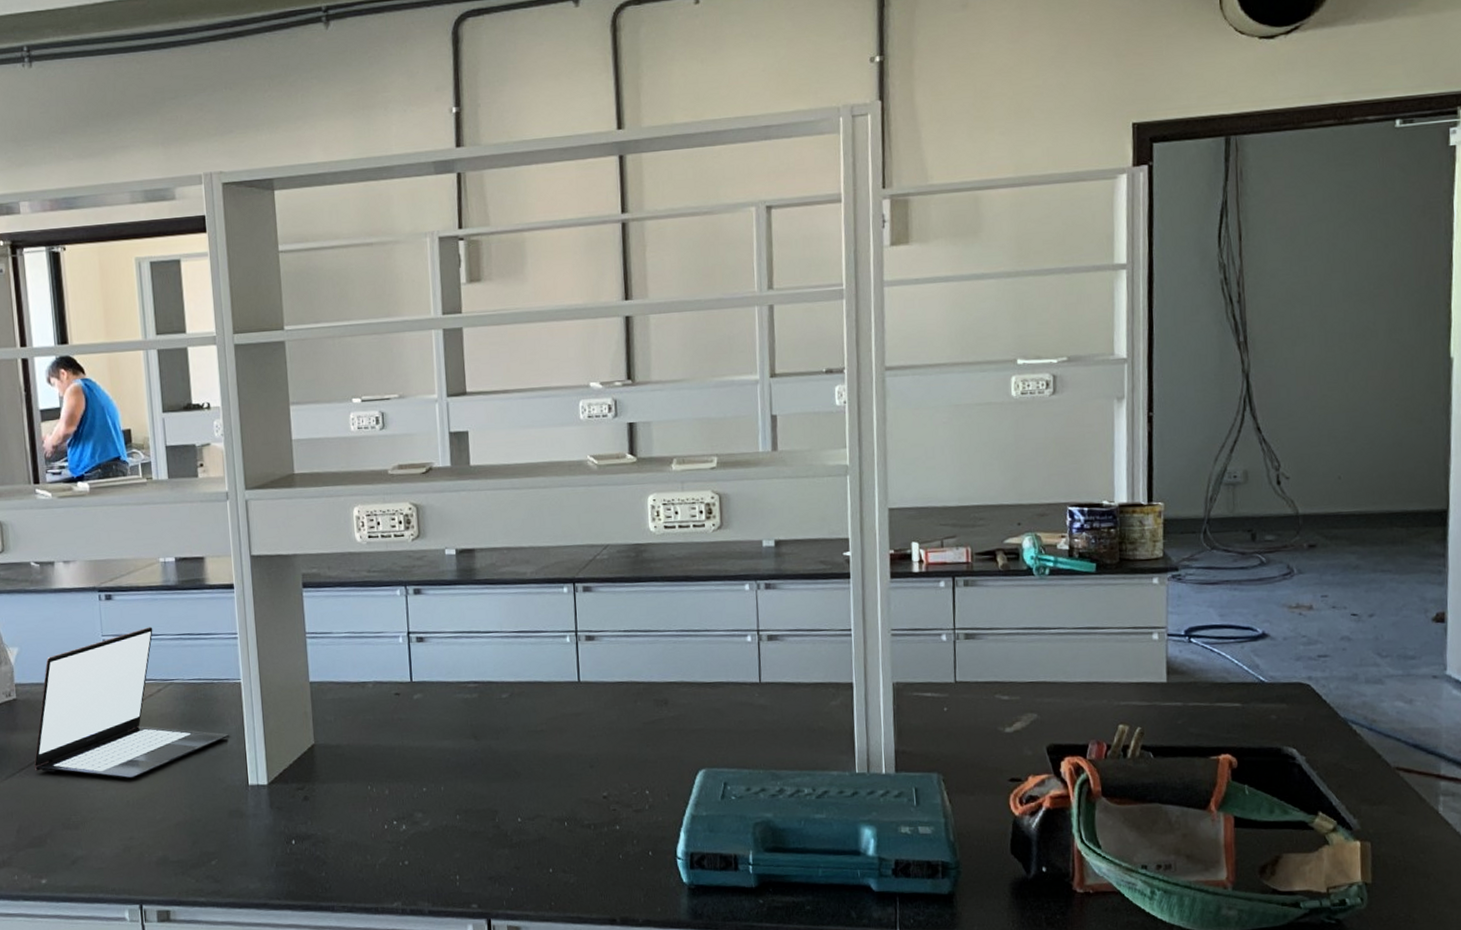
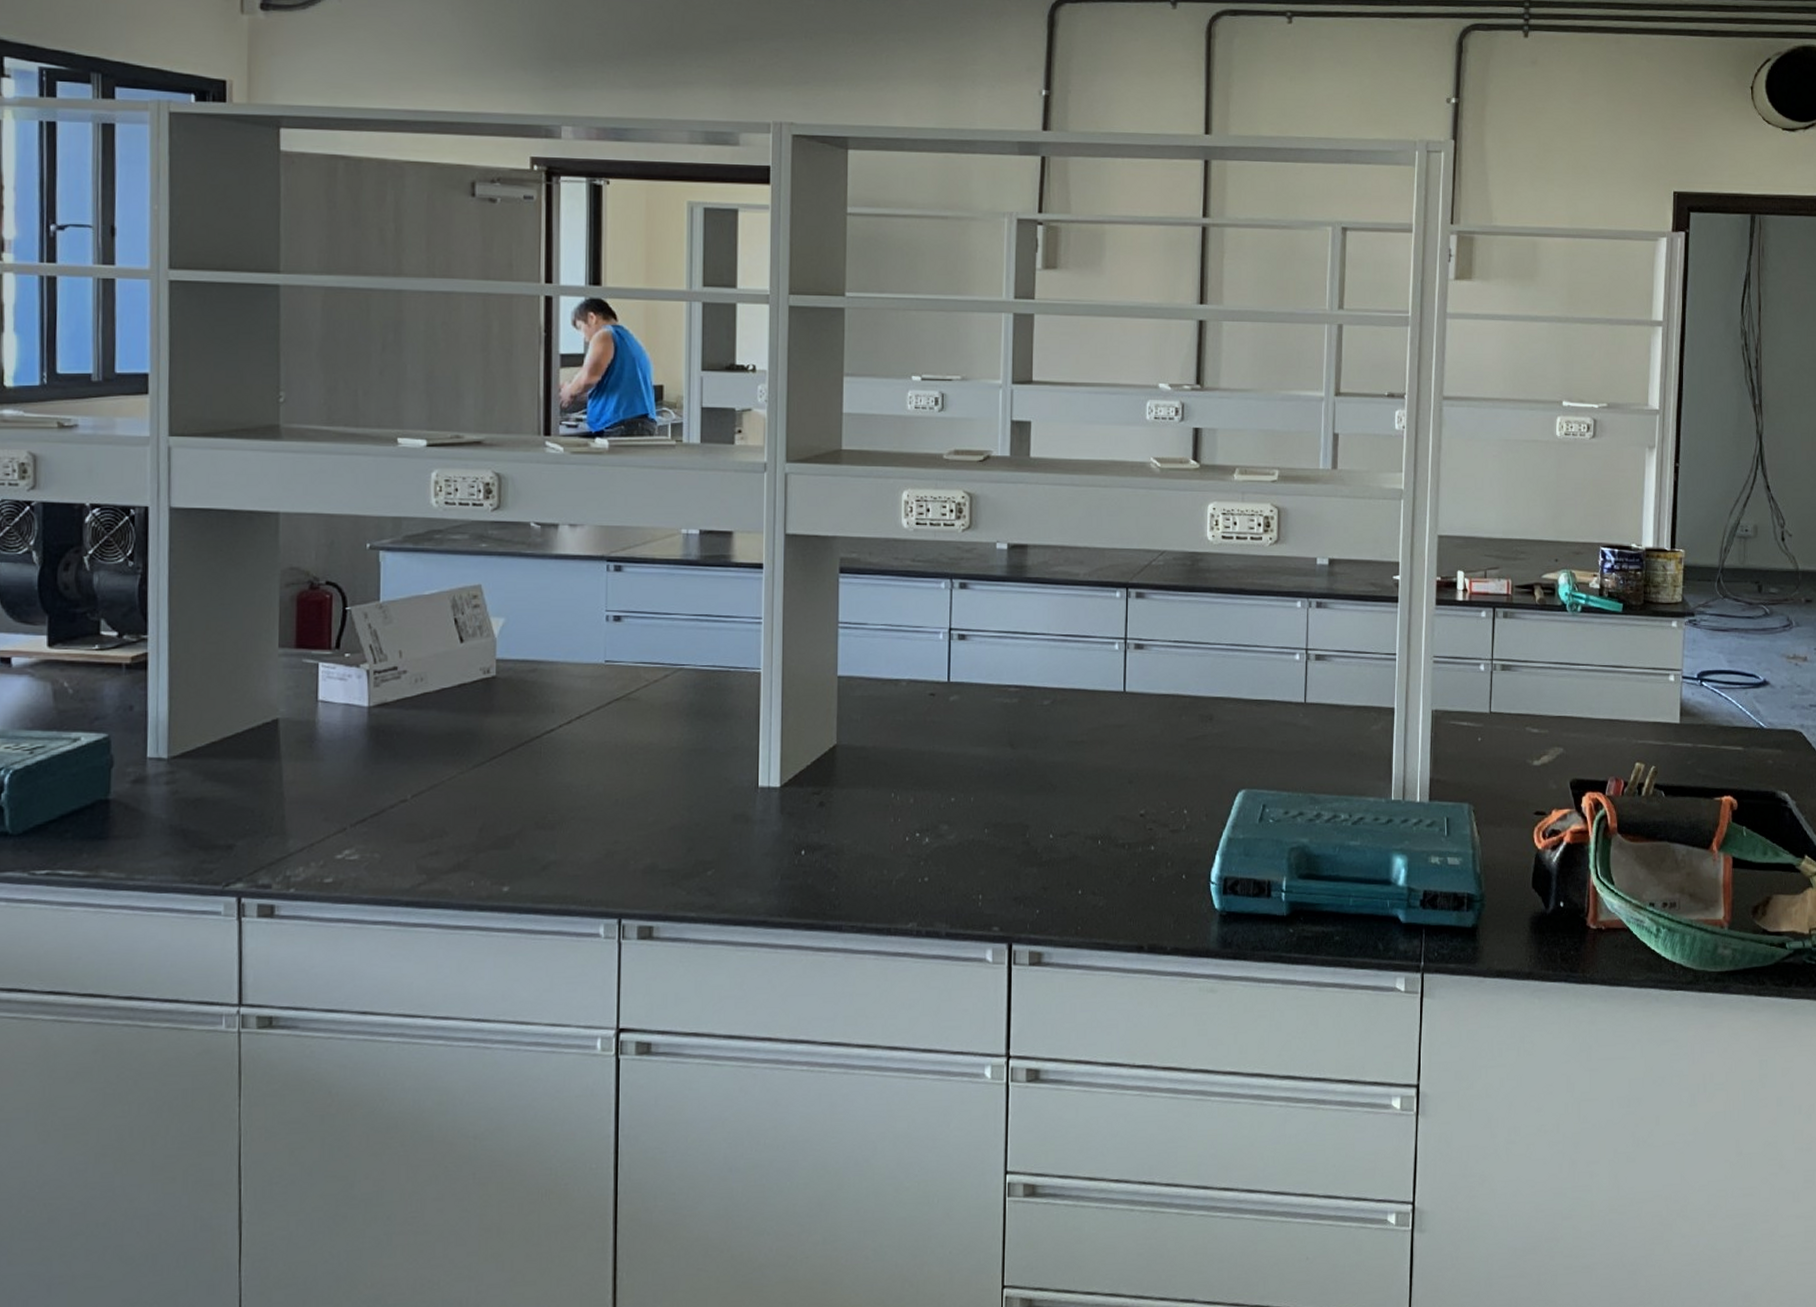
laptop: present [33,627,229,779] -> none [508,604,742,774]

